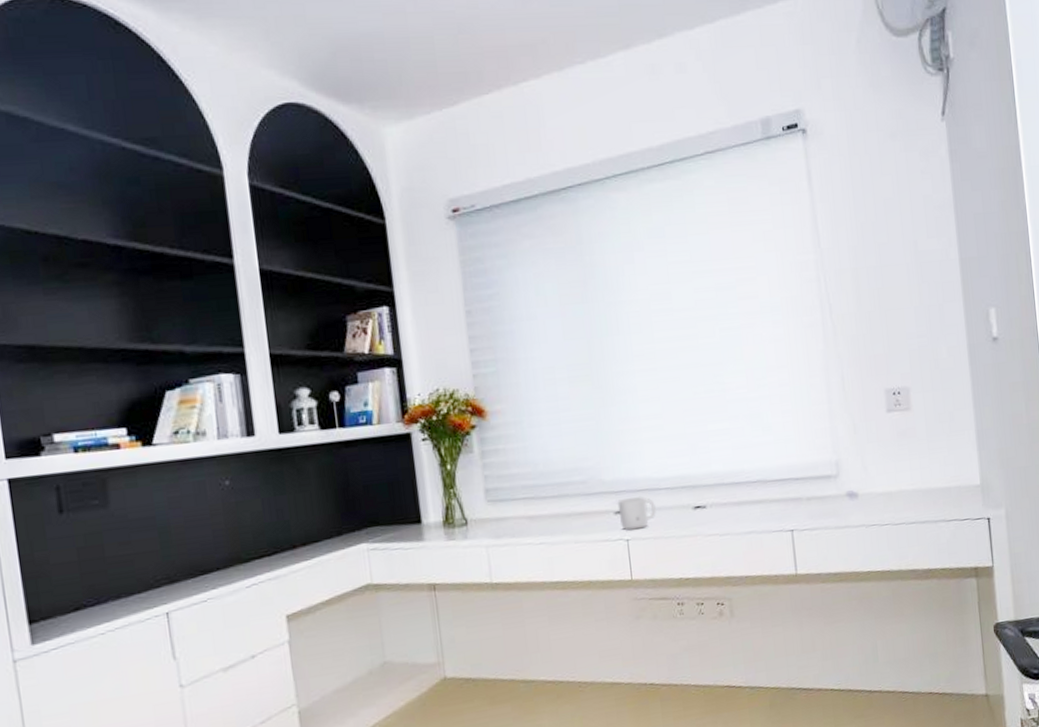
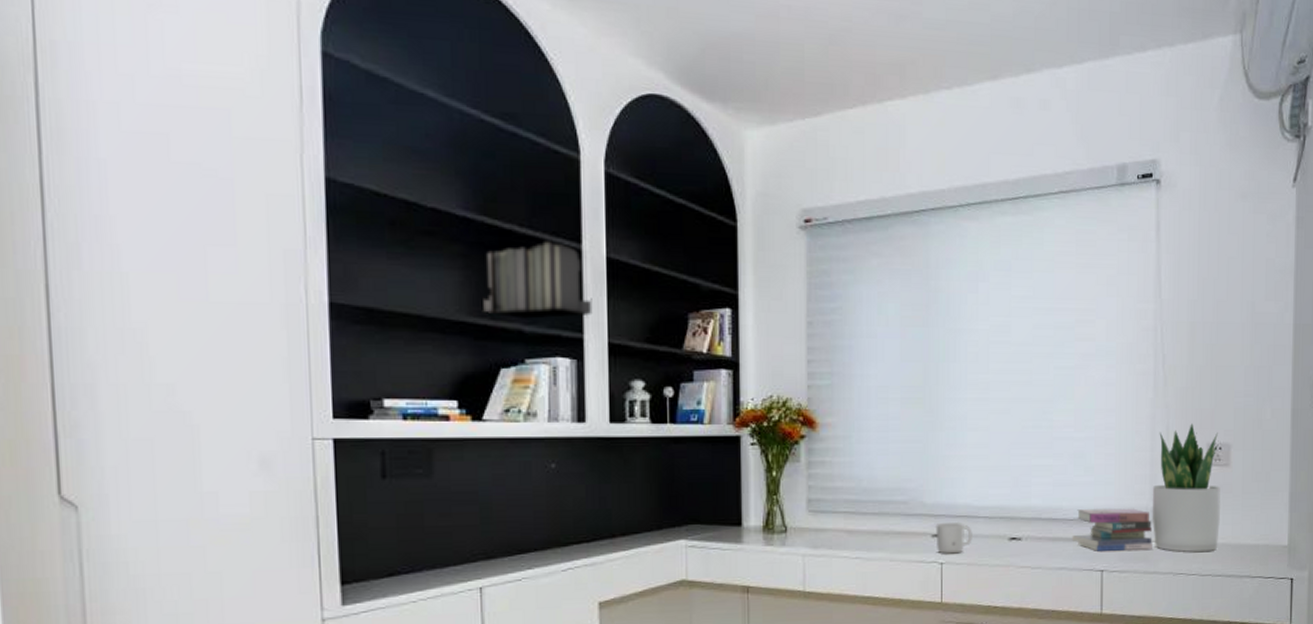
books: none [141,259,251,341] -> present [481,241,593,319]
books: none [757,463,841,511] -> present [1072,508,1153,551]
planter: none [834,371,909,503] -> present [1152,423,1220,553]

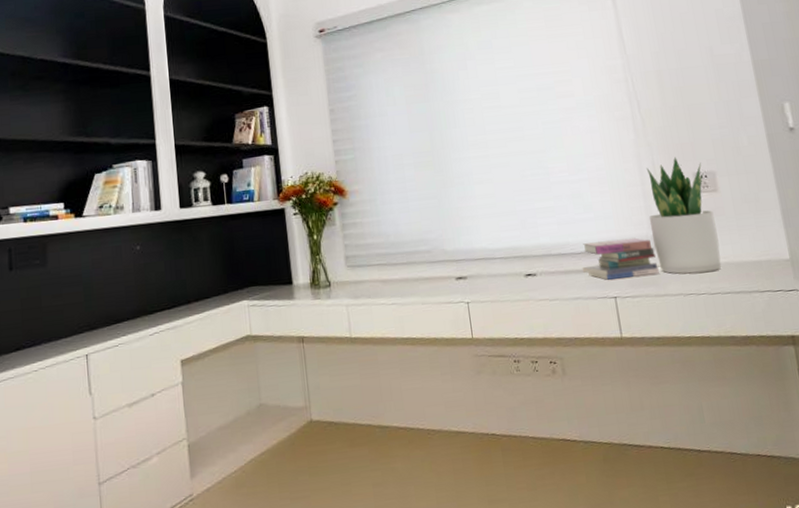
books: present [481,241,593,319] -> none [79,72,162,135]
mug: present [935,523,972,554] -> none [458,265,492,294]

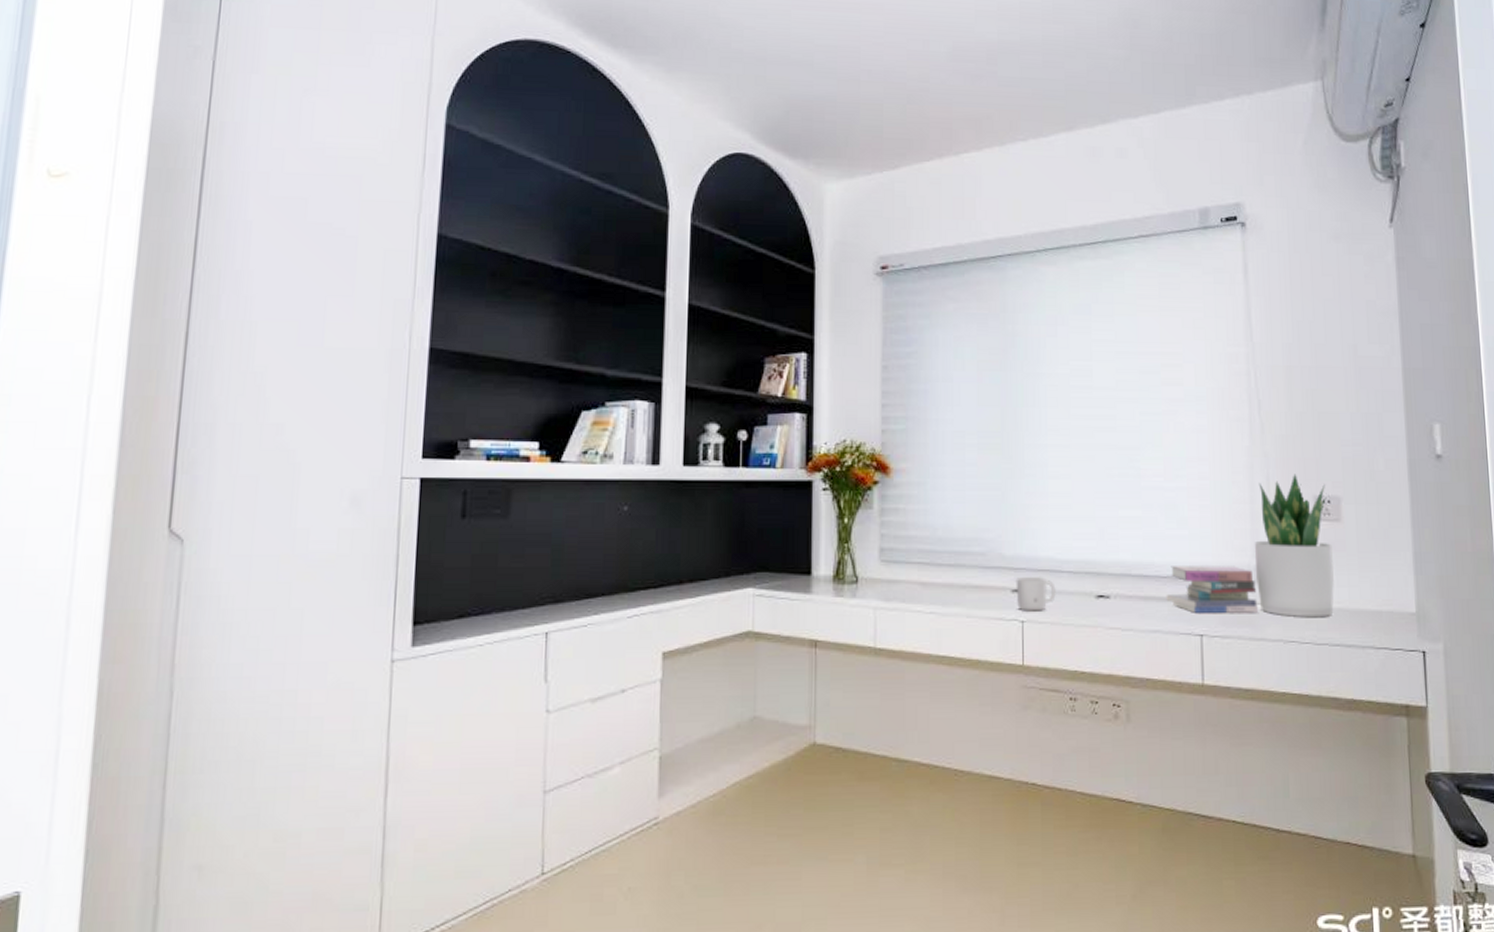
mug: none [458,265,492,294] -> present [1015,577,1056,611]

